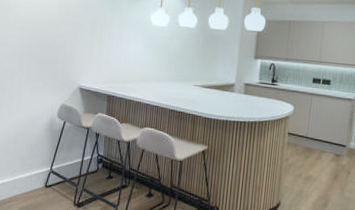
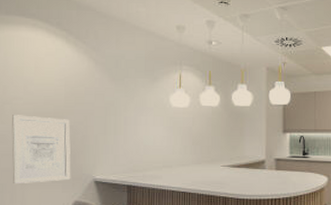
wall art: none [11,21,62,85] -> present [12,115,71,185]

